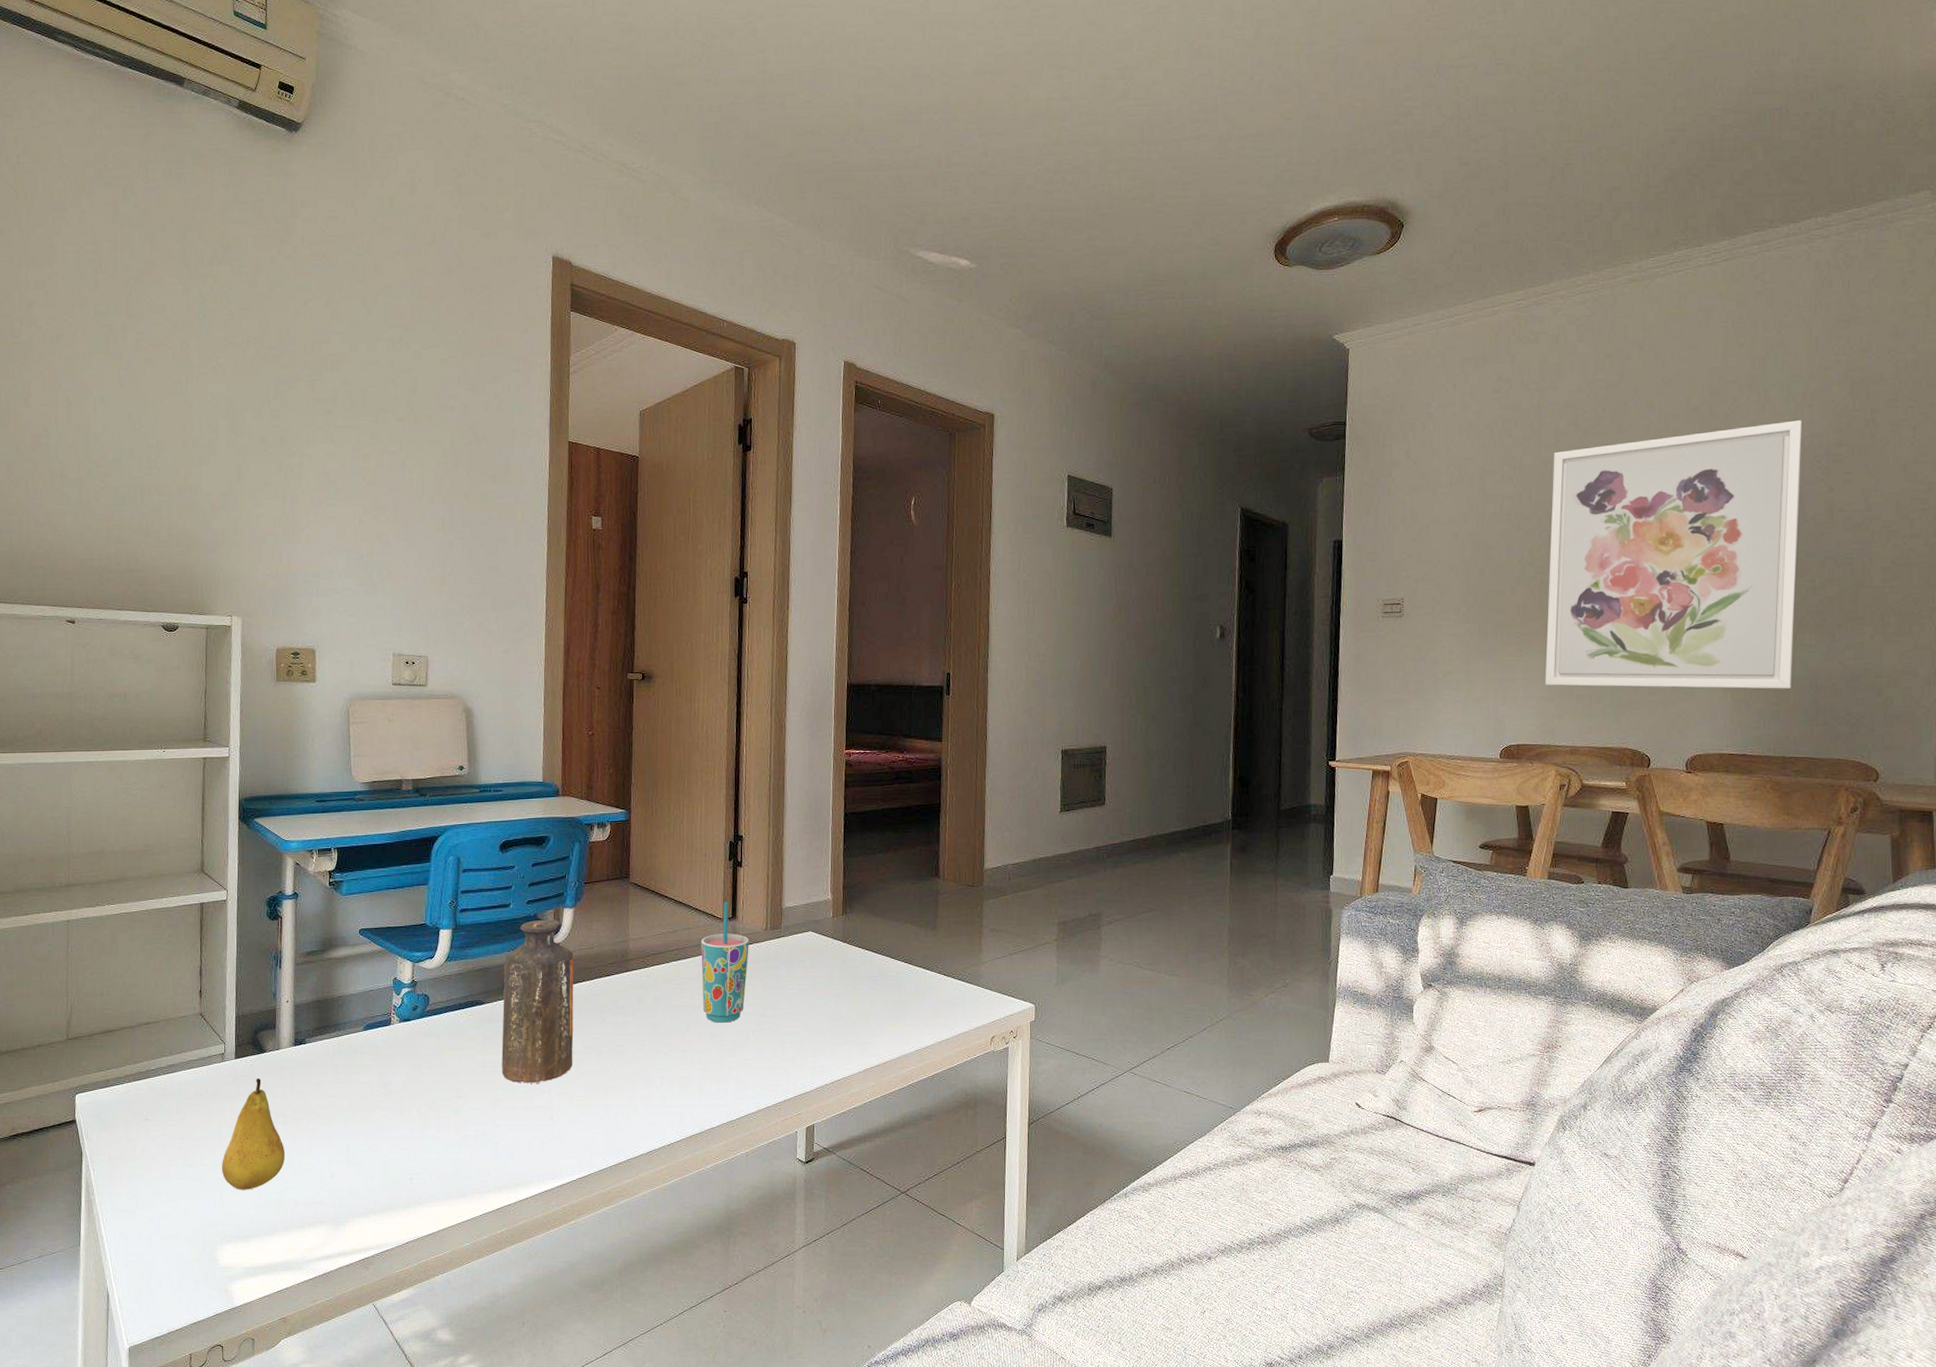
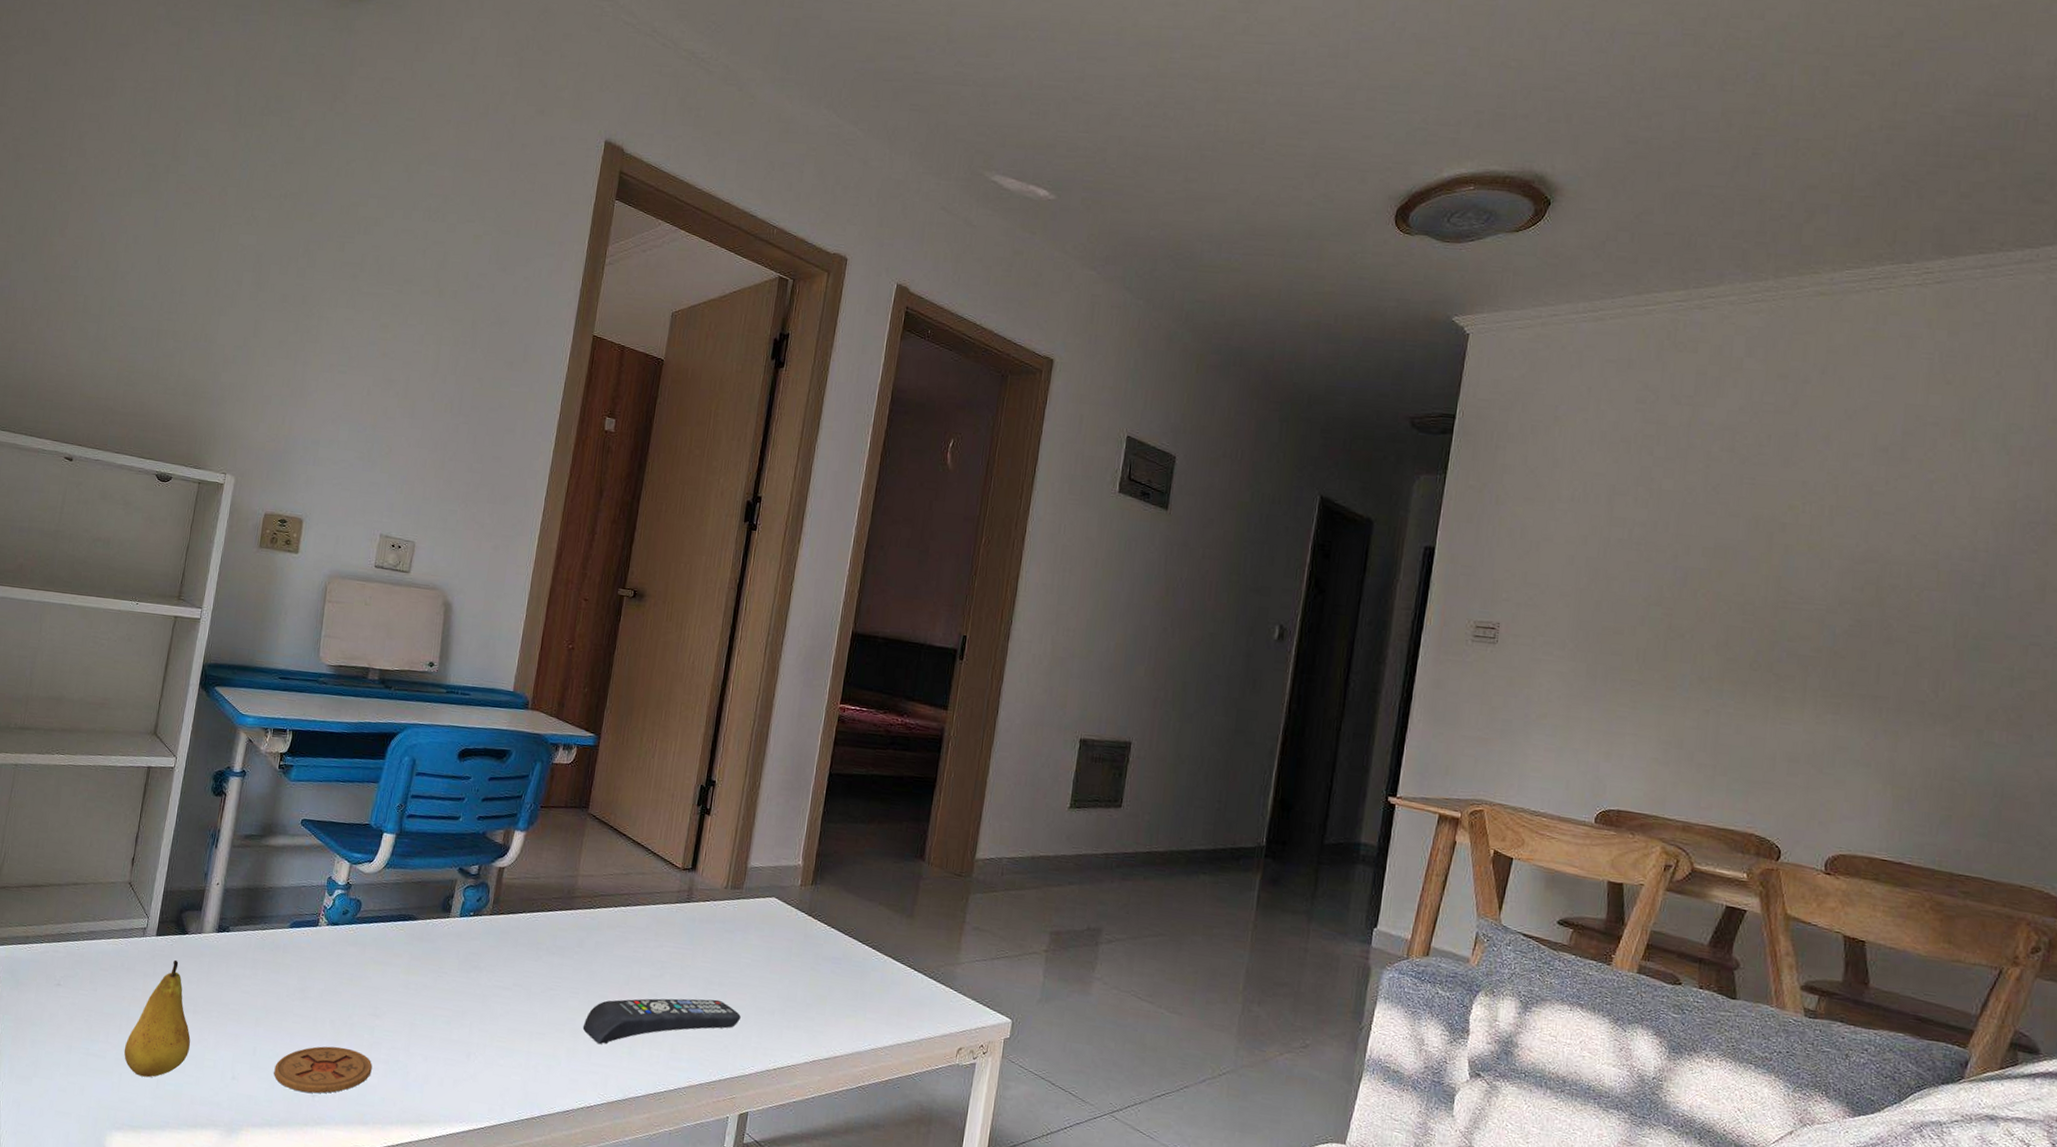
coaster: none [370,1131,463,1177] -> present [274,1046,373,1094]
bottle: present [501,919,574,1083] -> none [424,838,518,1015]
remote control: none [653,1030,795,1087] -> present [582,998,741,1044]
cup: present [700,902,749,1023] -> none [646,851,706,984]
wall art: present [1545,420,1802,689] -> none [1660,477,2016,793]

